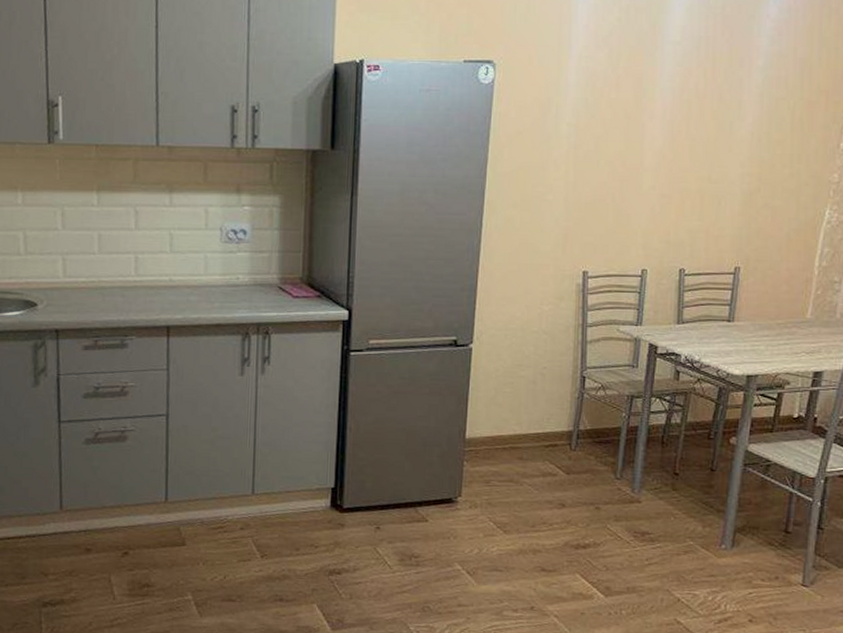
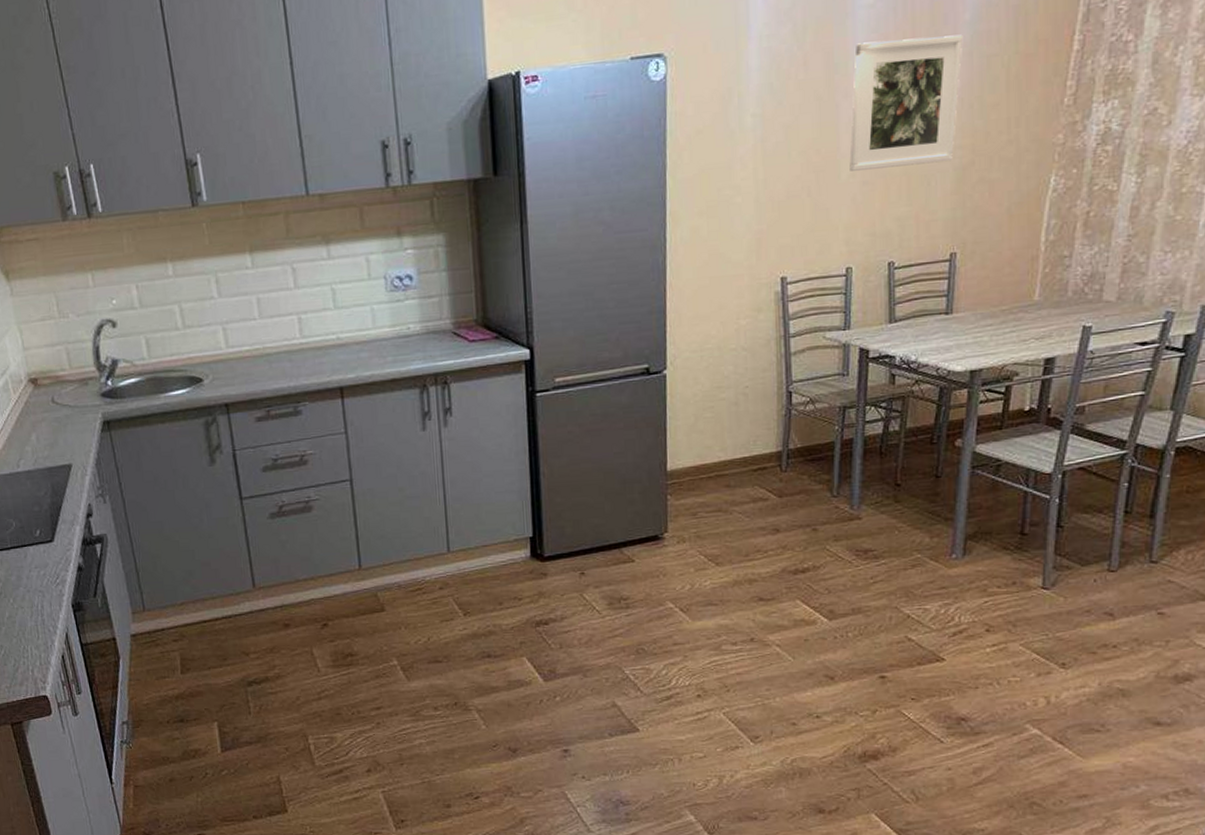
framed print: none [650,73,756,186] -> present [849,34,963,171]

